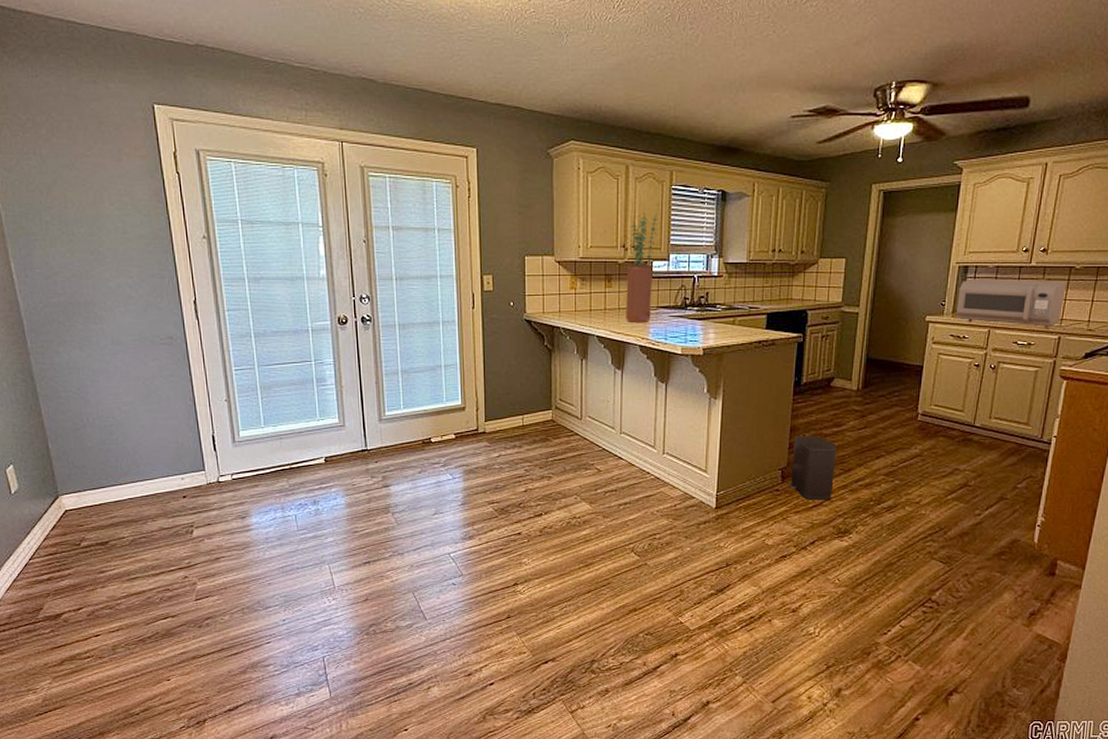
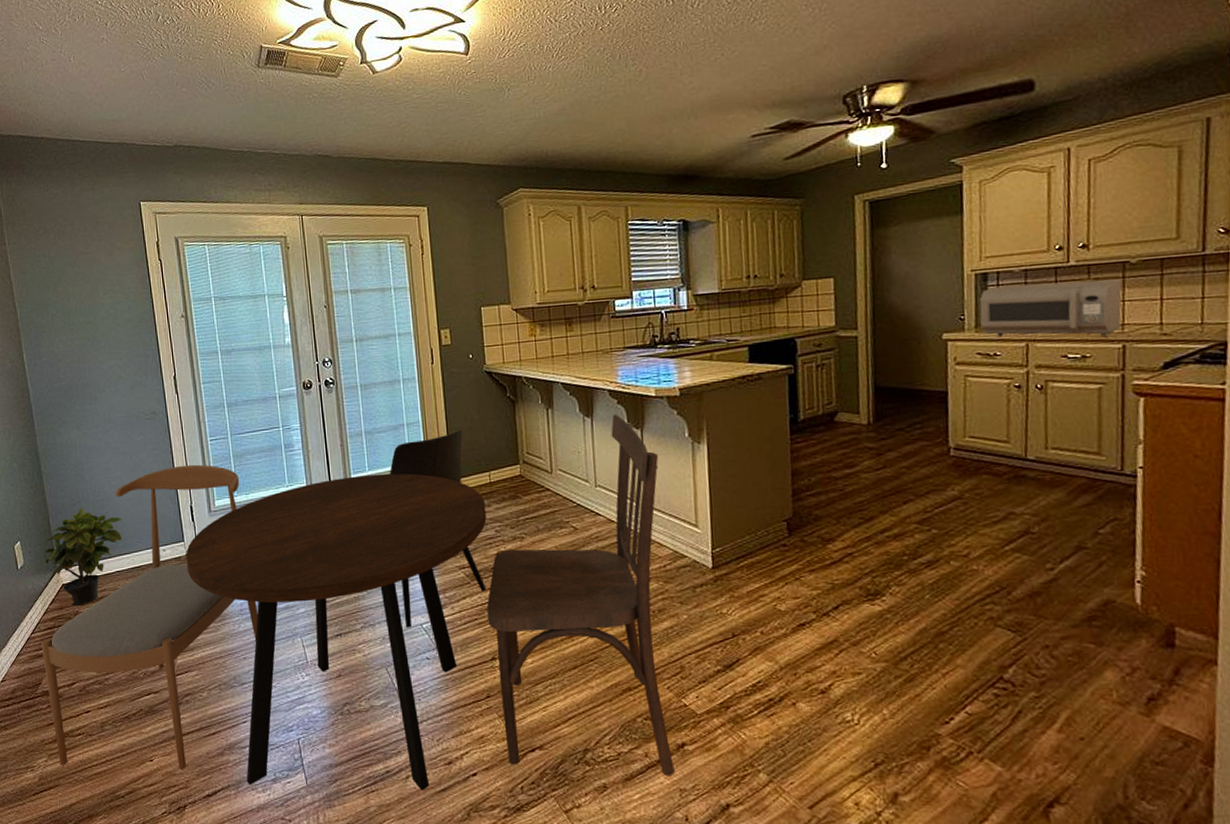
dining chair: none [41,394,285,687] -> present [41,464,259,770]
potted plant: none [41,433,135,532] -> present [43,508,123,606]
dining table: none [206,412,518,699] -> present [185,473,487,791]
dining chair: none [425,373,513,556] -> present [389,429,487,628]
dining chair: none [512,368,679,681] -> present [487,414,675,776]
vase: present [626,212,657,323] -> none [588,250,618,367]
pedal bin: present [787,436,837,500] -> none [796,480,854,556]

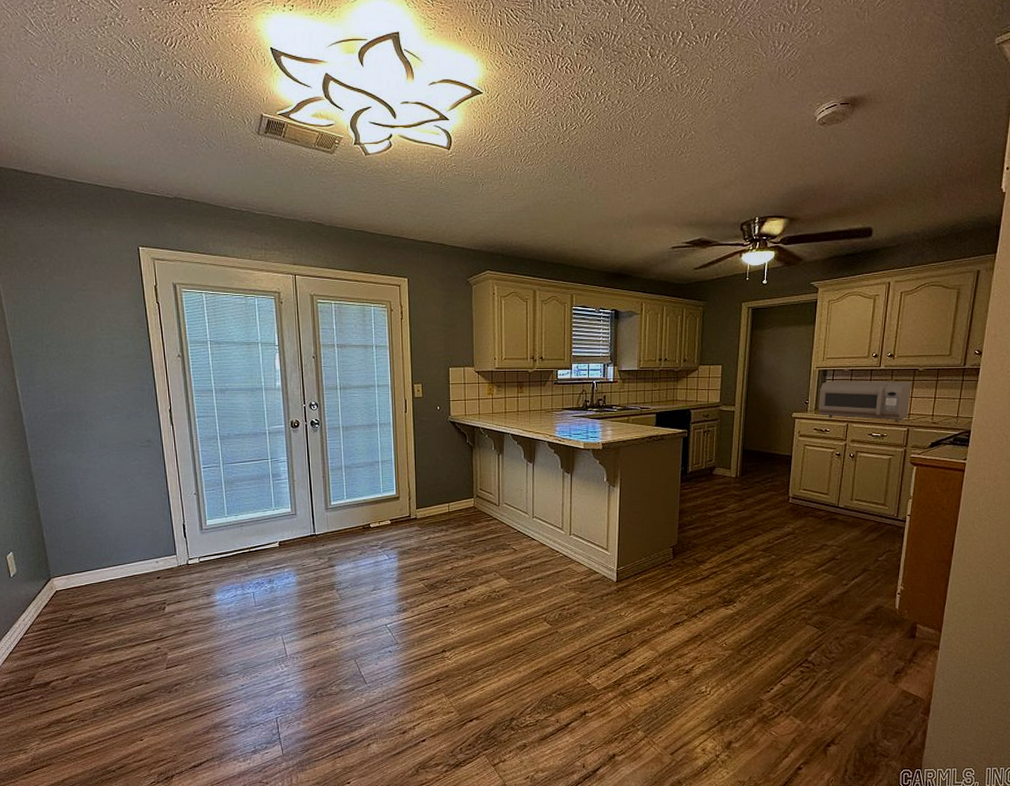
dining chair: present [41,464,259,770] -> none [34,488,244,747]
potted plant: present [43,508,123,606] -> none [36,523,117,609]
dining table: present [185,473,487,791] -> none [177,501,445,757]
dining chair: present [389,429,487,628] -> none [365,467,441,627]
dining chair: present [487,414,675,776] -> none [441,461,583,736]

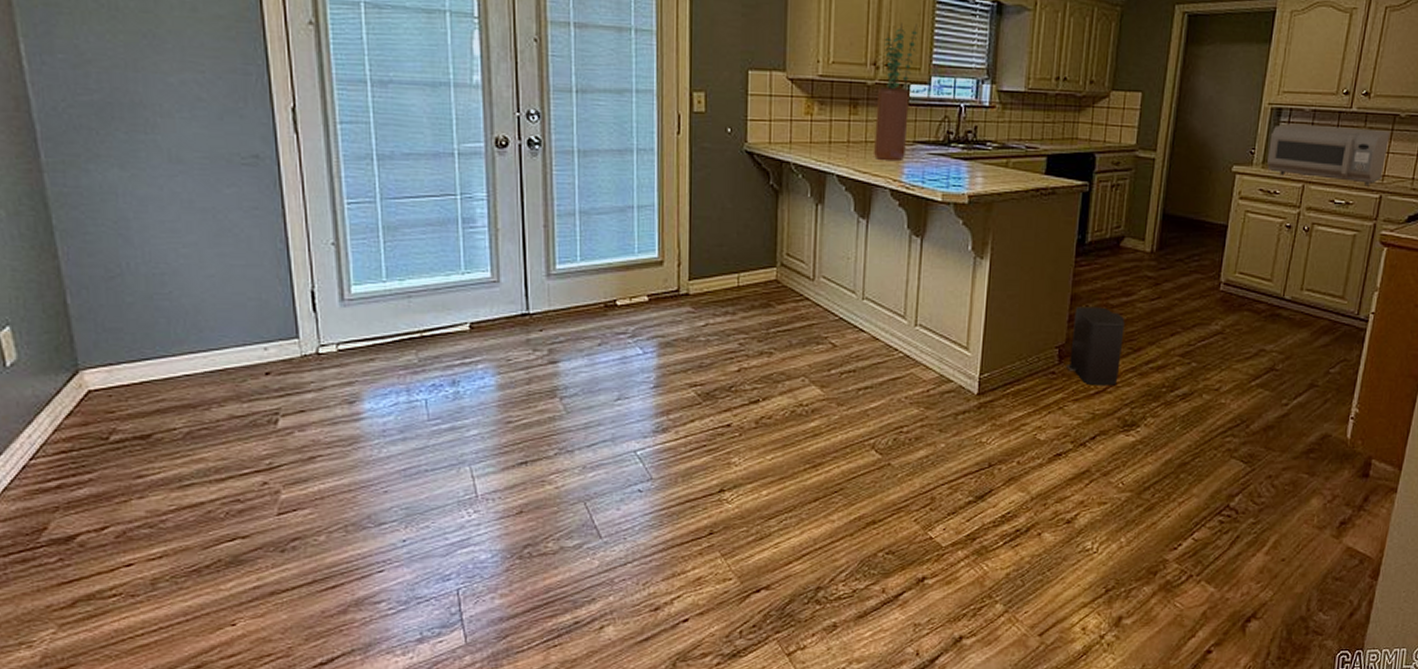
vase: none [535,329,561,423] -> present [874,23,917,162]
pedal bin: none [678,517,720,574] -> present [1065,307,1125,386]

